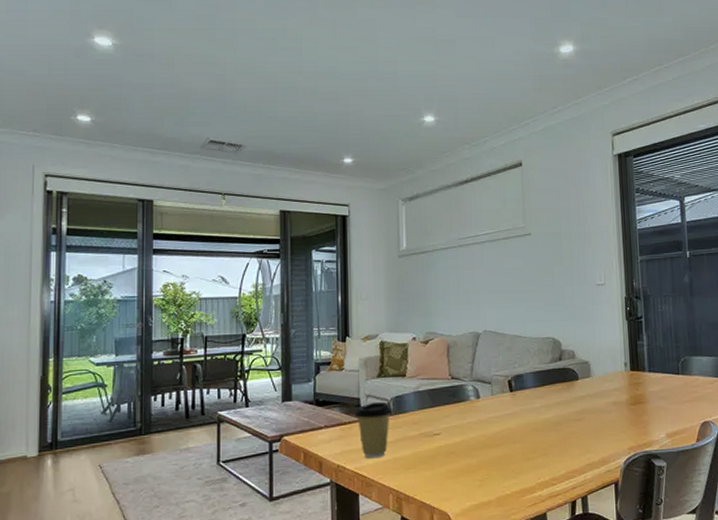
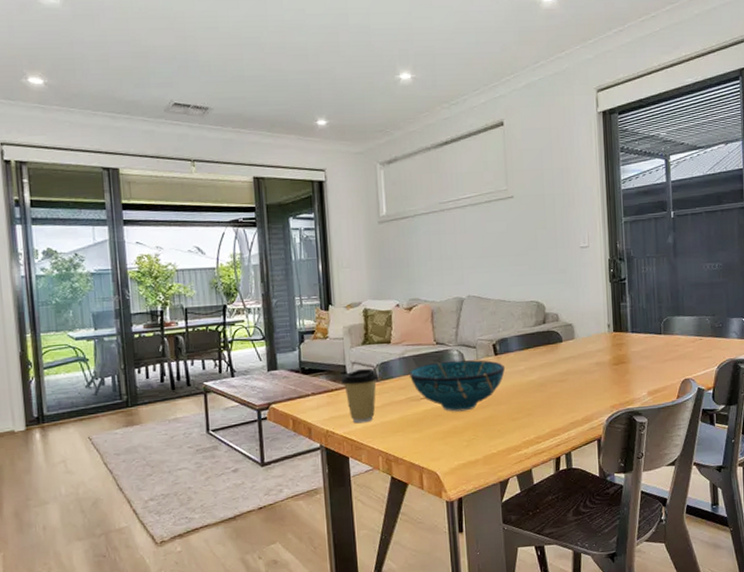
decorative bowl: none [424,395,520,450] -> present [410,359,505,412]

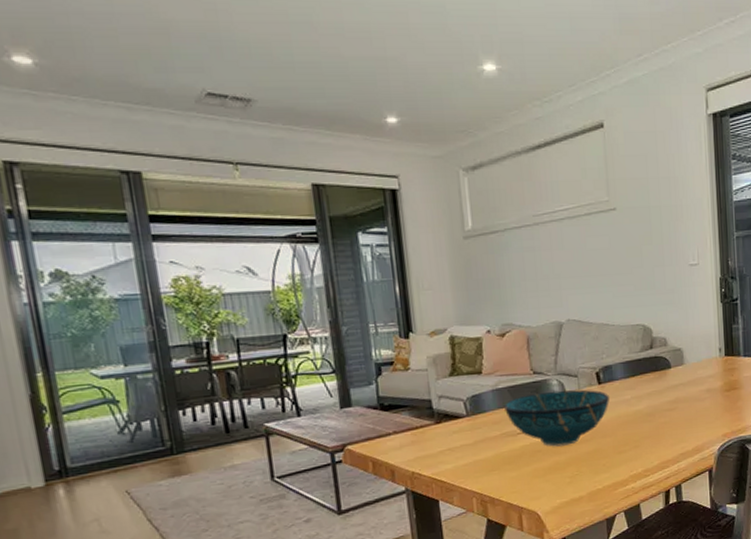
coffee cup: present [341,368,379,424] -> none [427,402,470,463]

